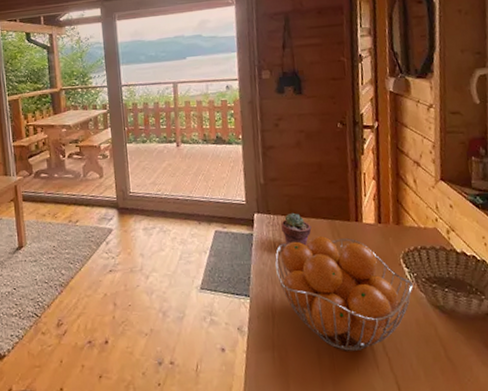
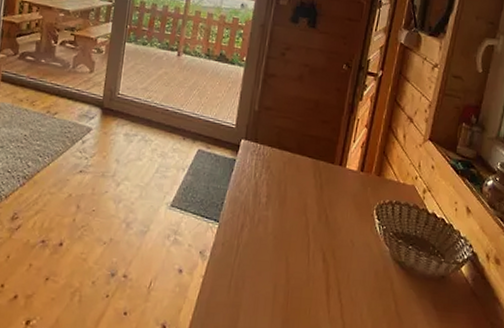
fruit basket: present [275,236,413,352] -> none [251,173,380,294]
potted succulent: present [281,212,312,246] -> none [265,145,295,181]

